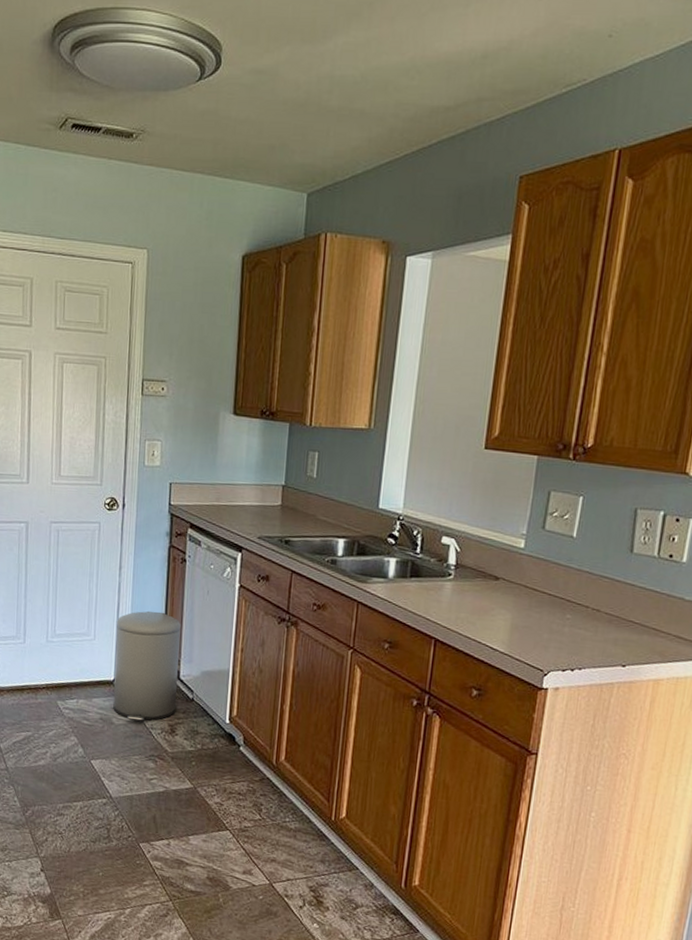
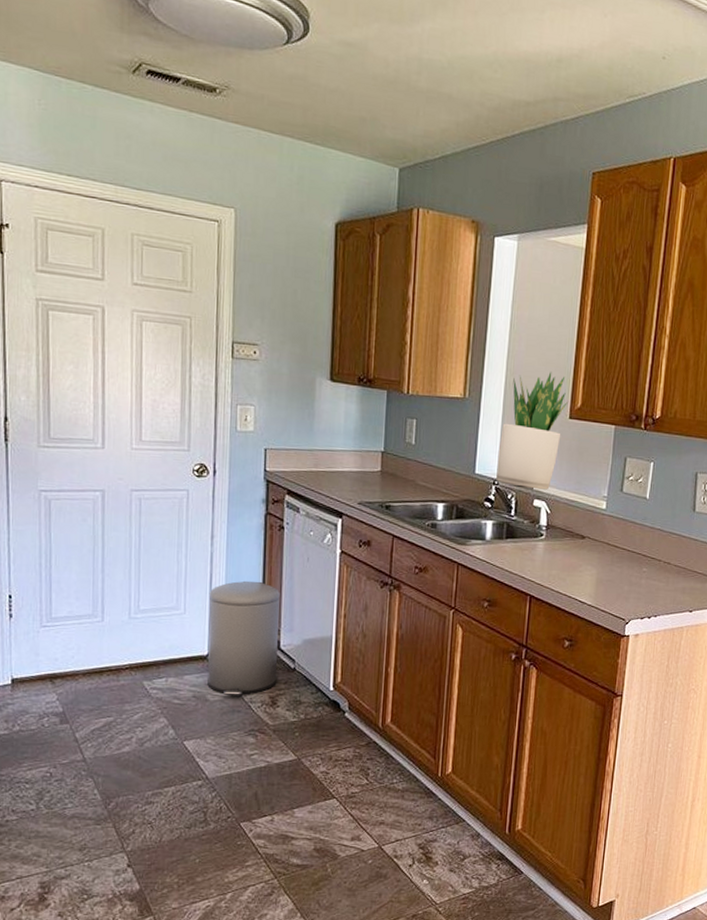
planter: none [401,398,485,526] -> present [496,371,569,490]

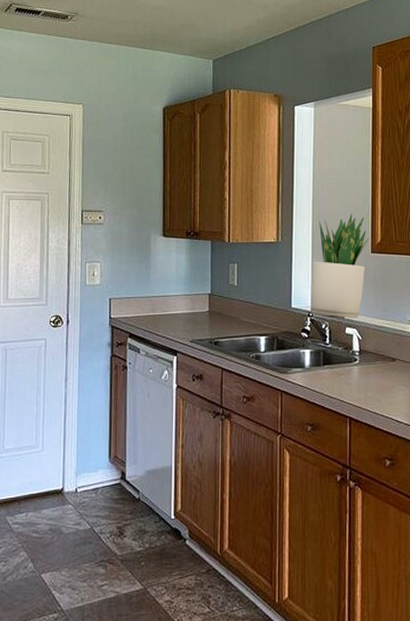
pedal bin: present [207,580,280,695] -> none [62,417,125,527]

